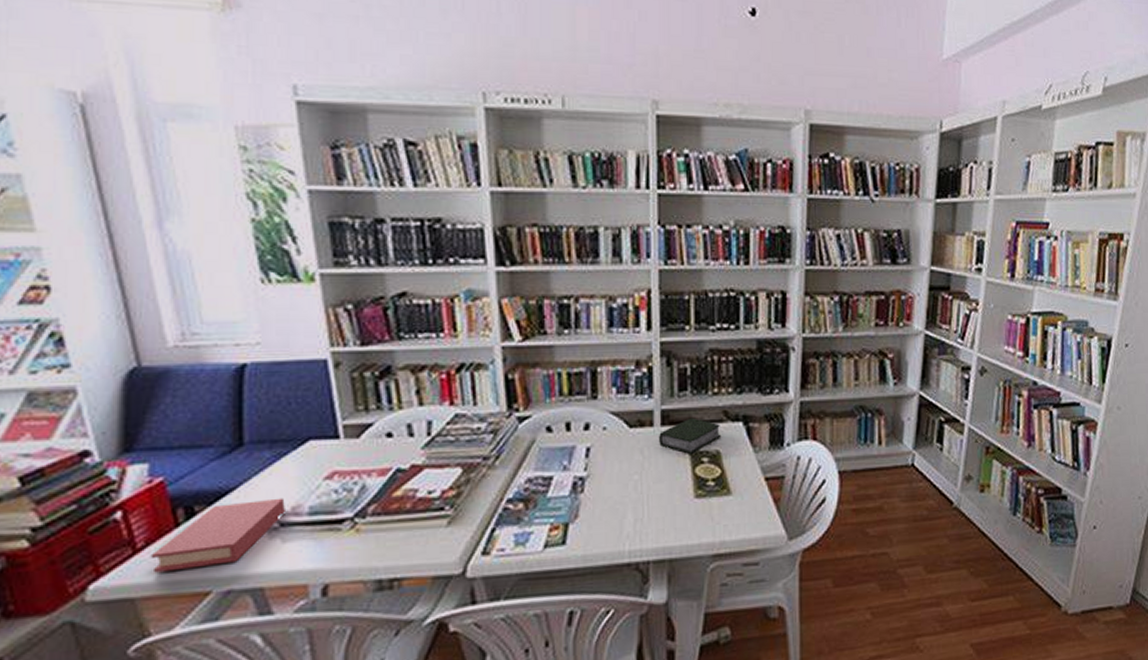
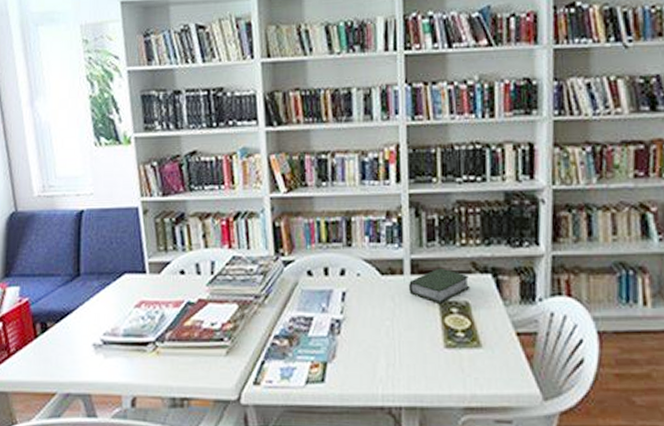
book: present [150,498,285,573] -> none [19,320,107,374]

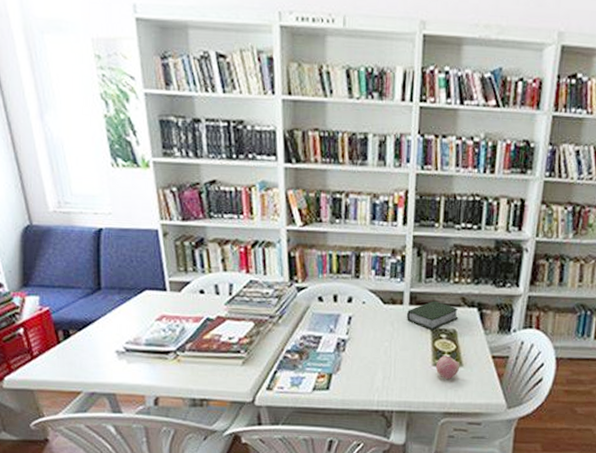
apple: none [449,334,478,365] -> present [436,355,460,380]

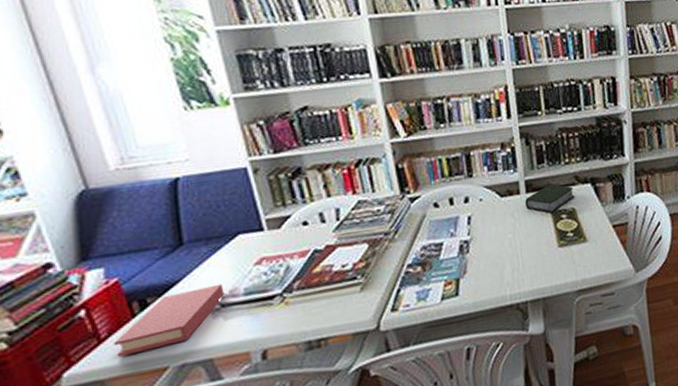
book: none [42,330,129,374] -> present [113,284,225,357]
apple: present [436,355,460,380] -> none [562,234,585,258]

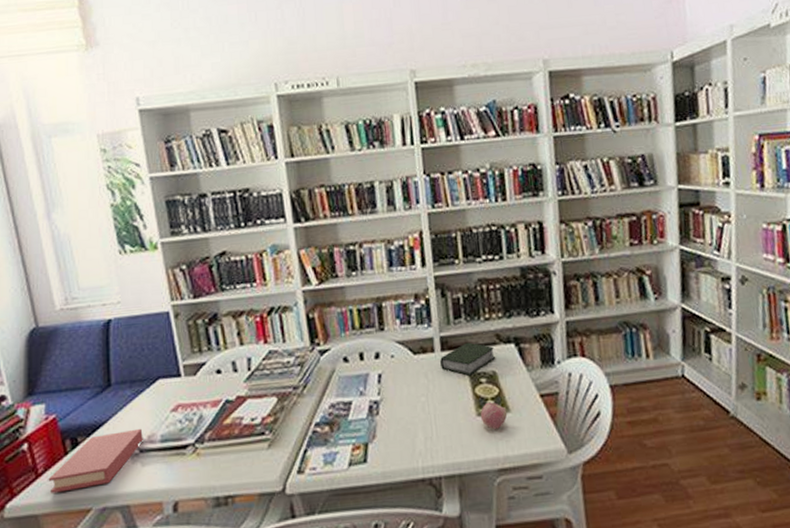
apple: none [562,234,585,258] -> present [481,402,508,430]

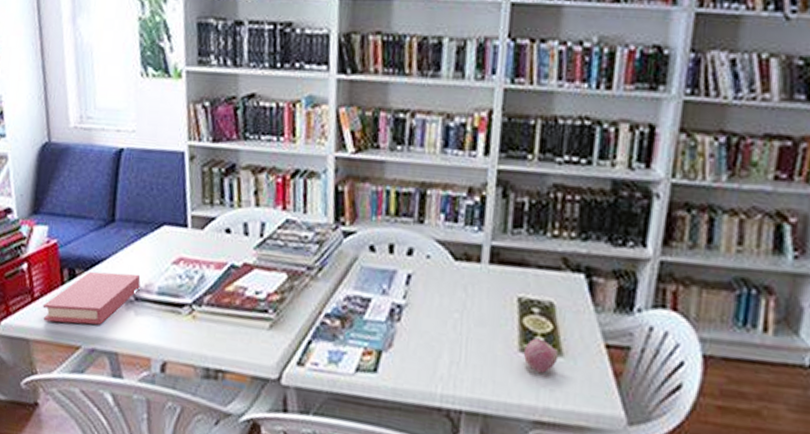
book: present [440,342,496,376] -> none [485,259,558,301]

